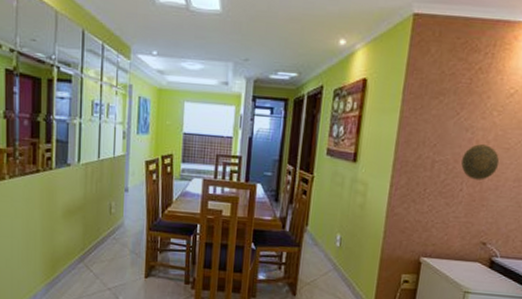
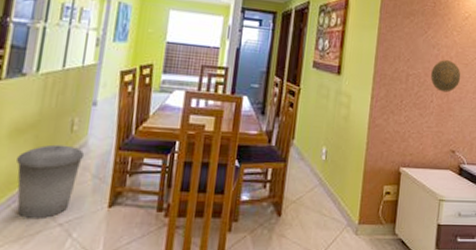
trash can: none [72,224,123,284] -> present [17,144,85,220]

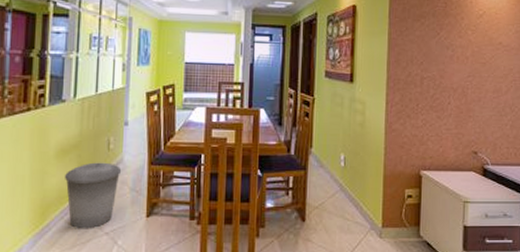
decorative plate: present [430,60,461,92] -> none [446,60,479,93]

